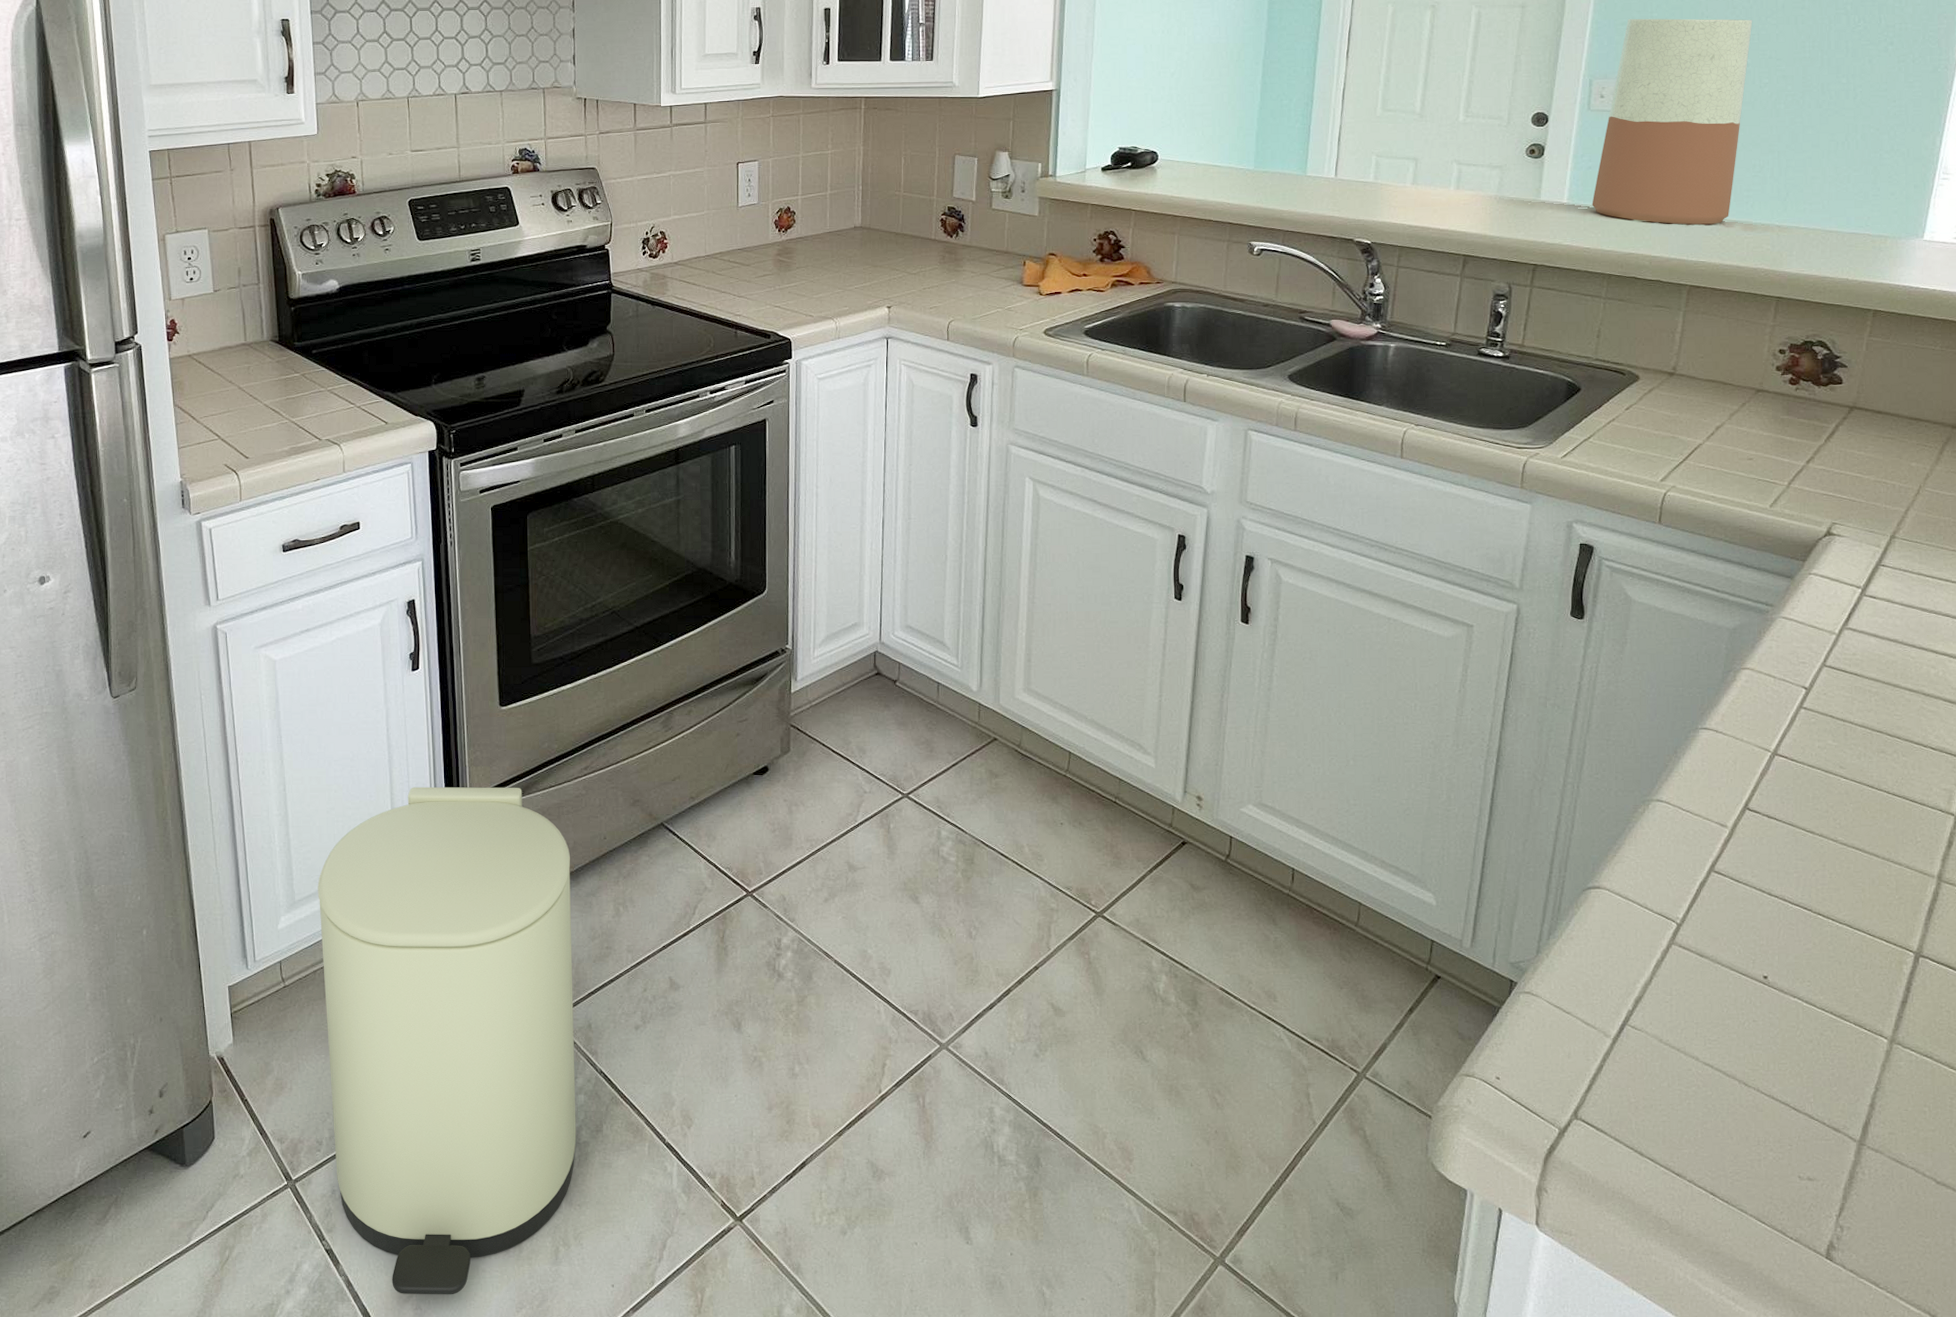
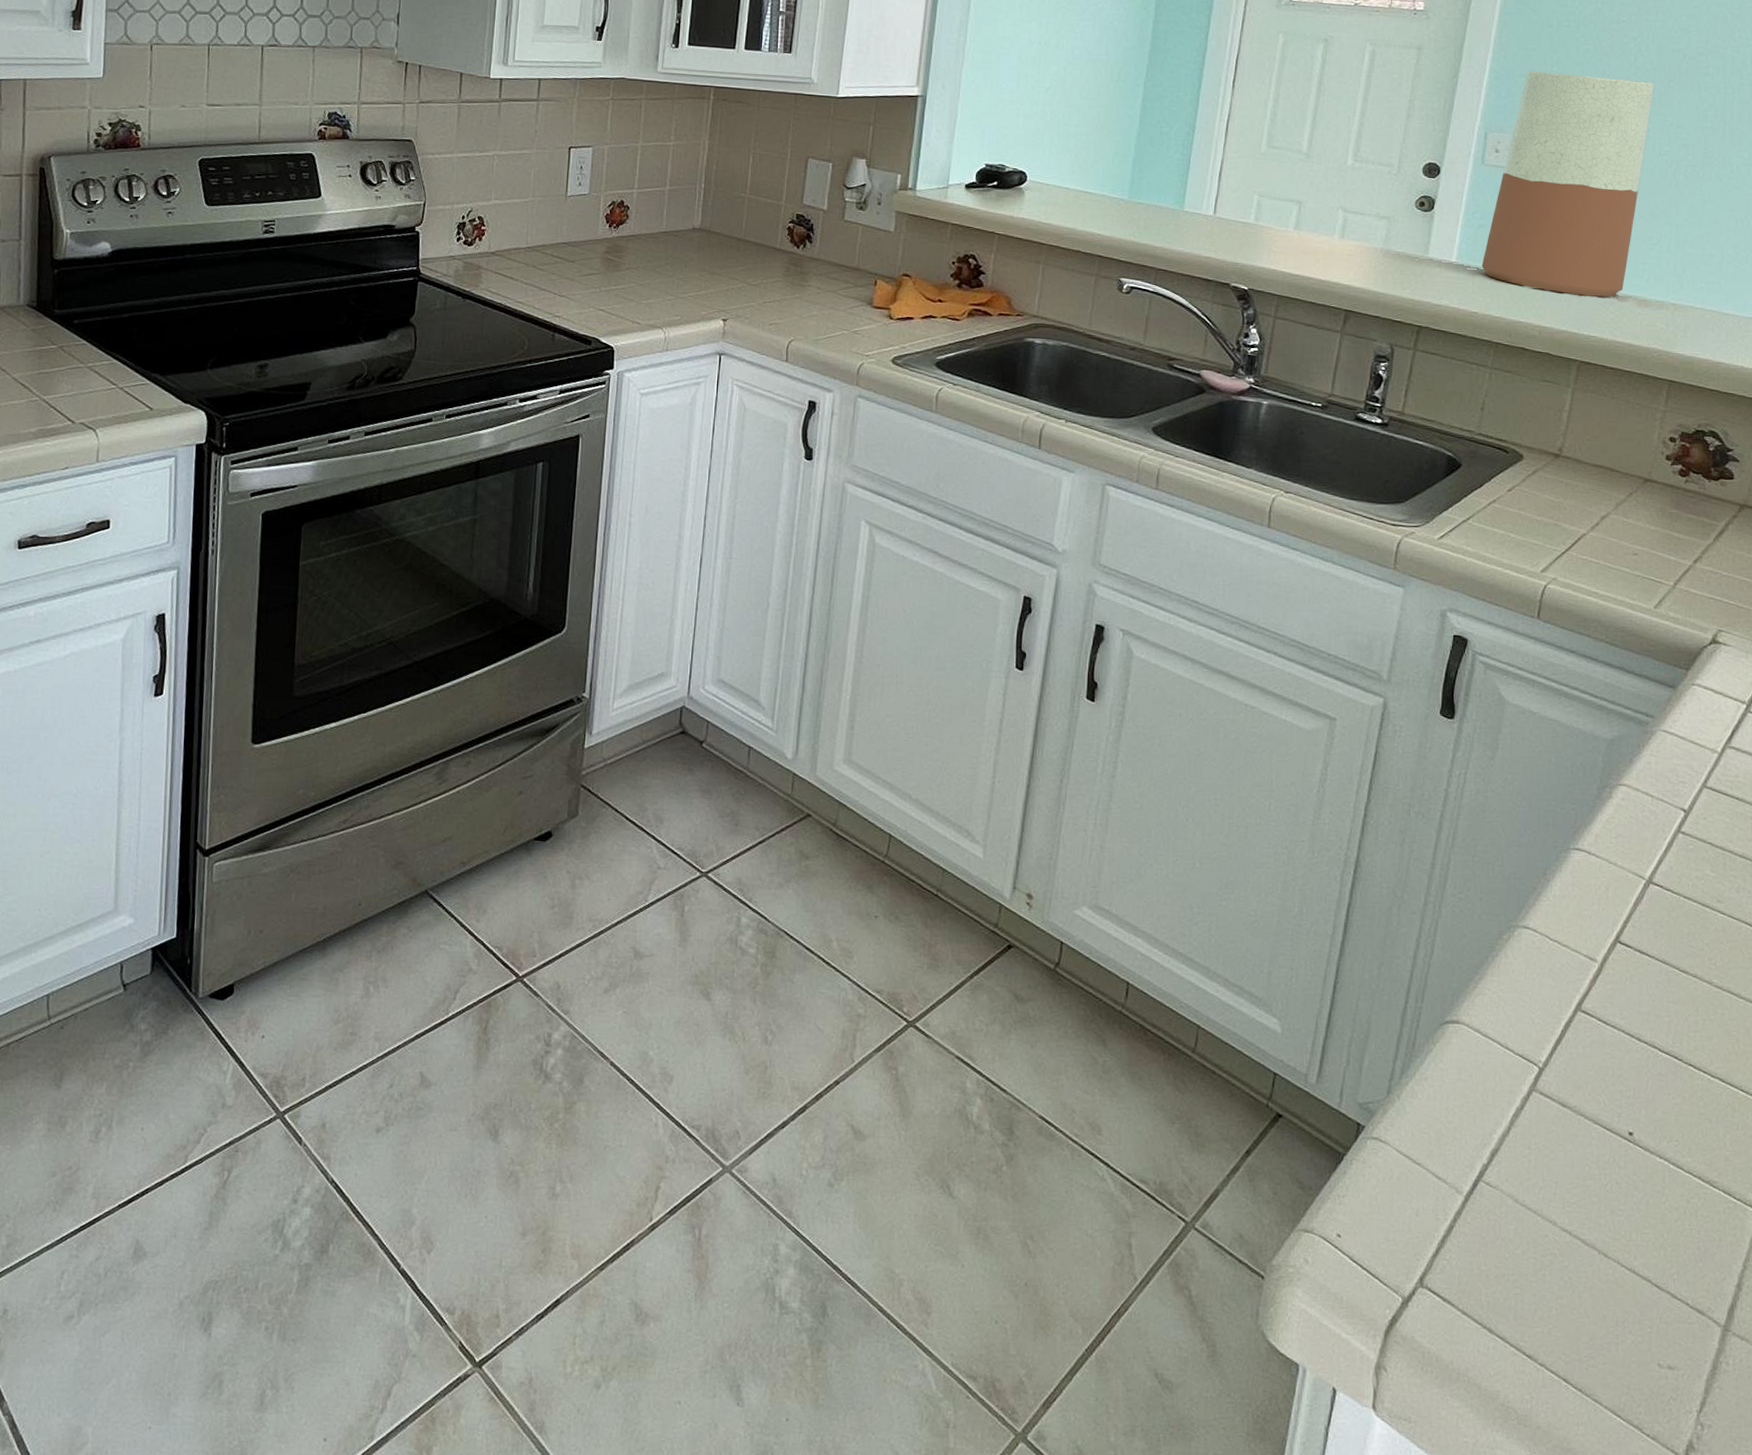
pedal bin: present [317,786,576,1295] -> none [11,832,319,1444]

